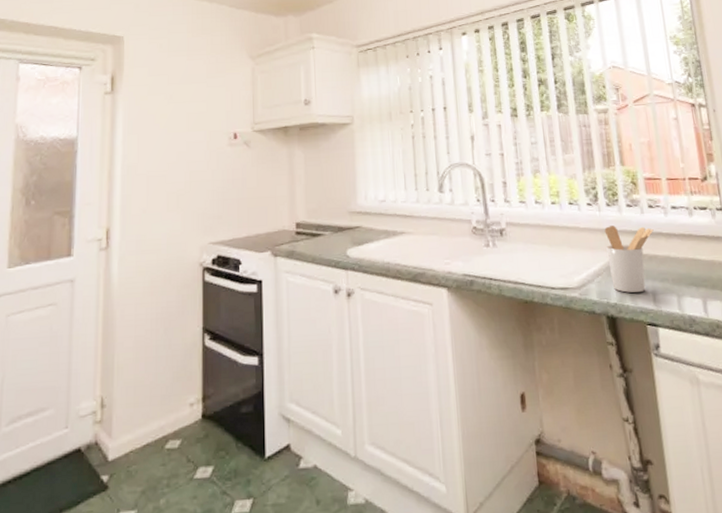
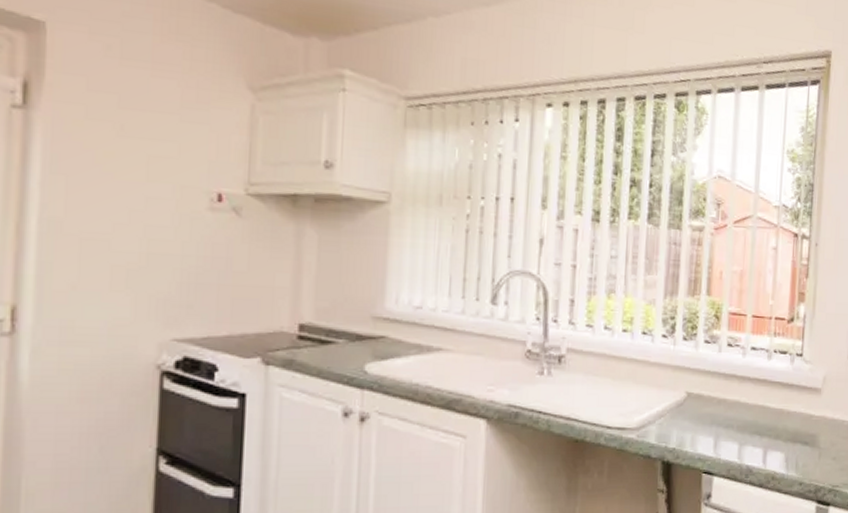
utensil holder: present [604,226,654,293] -> none [674,363,728,437]

